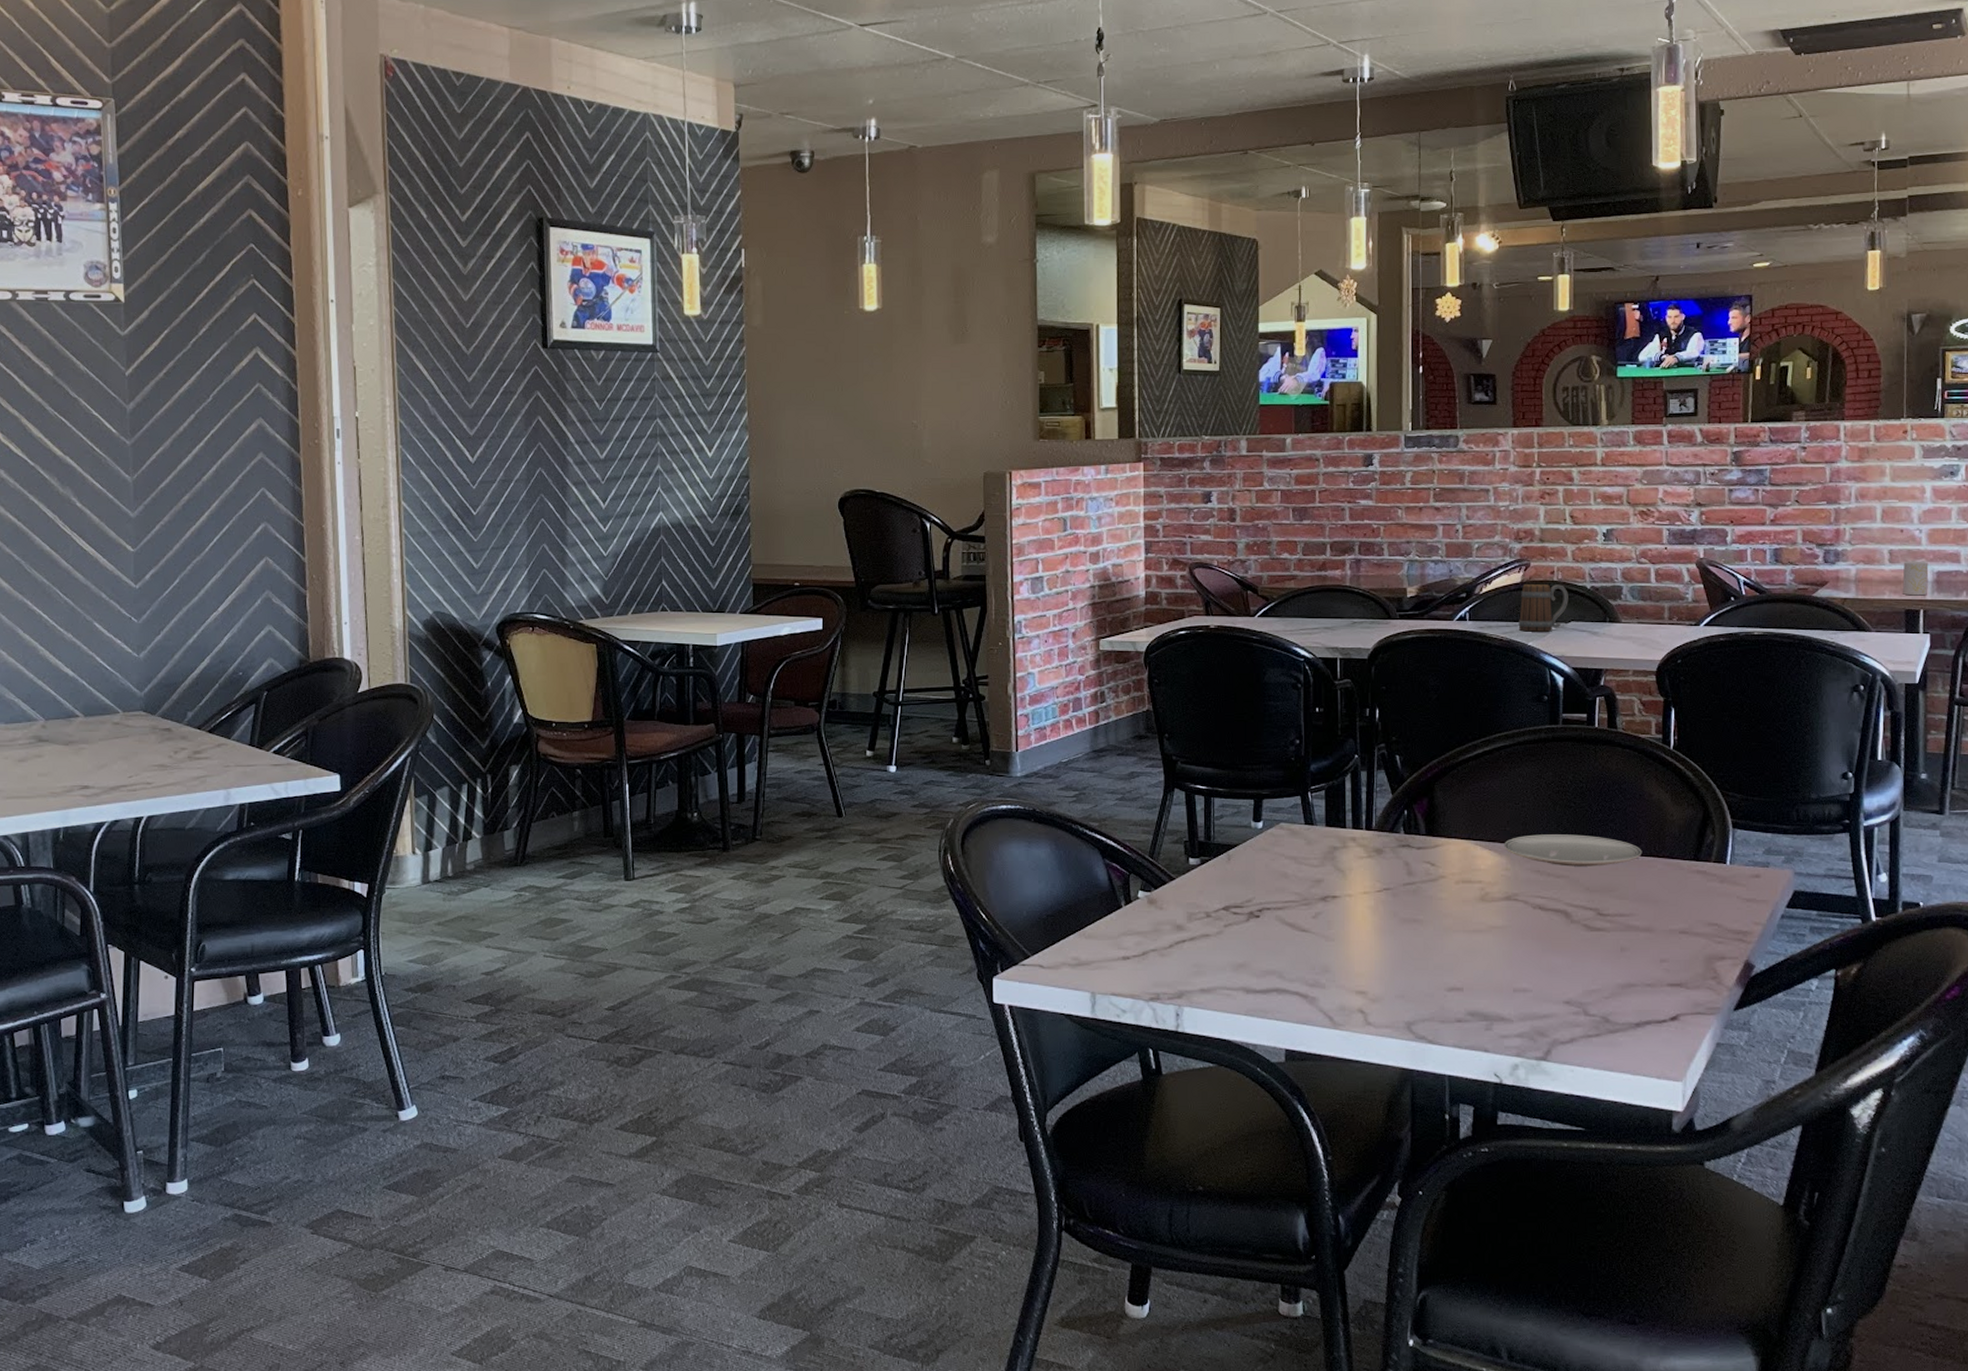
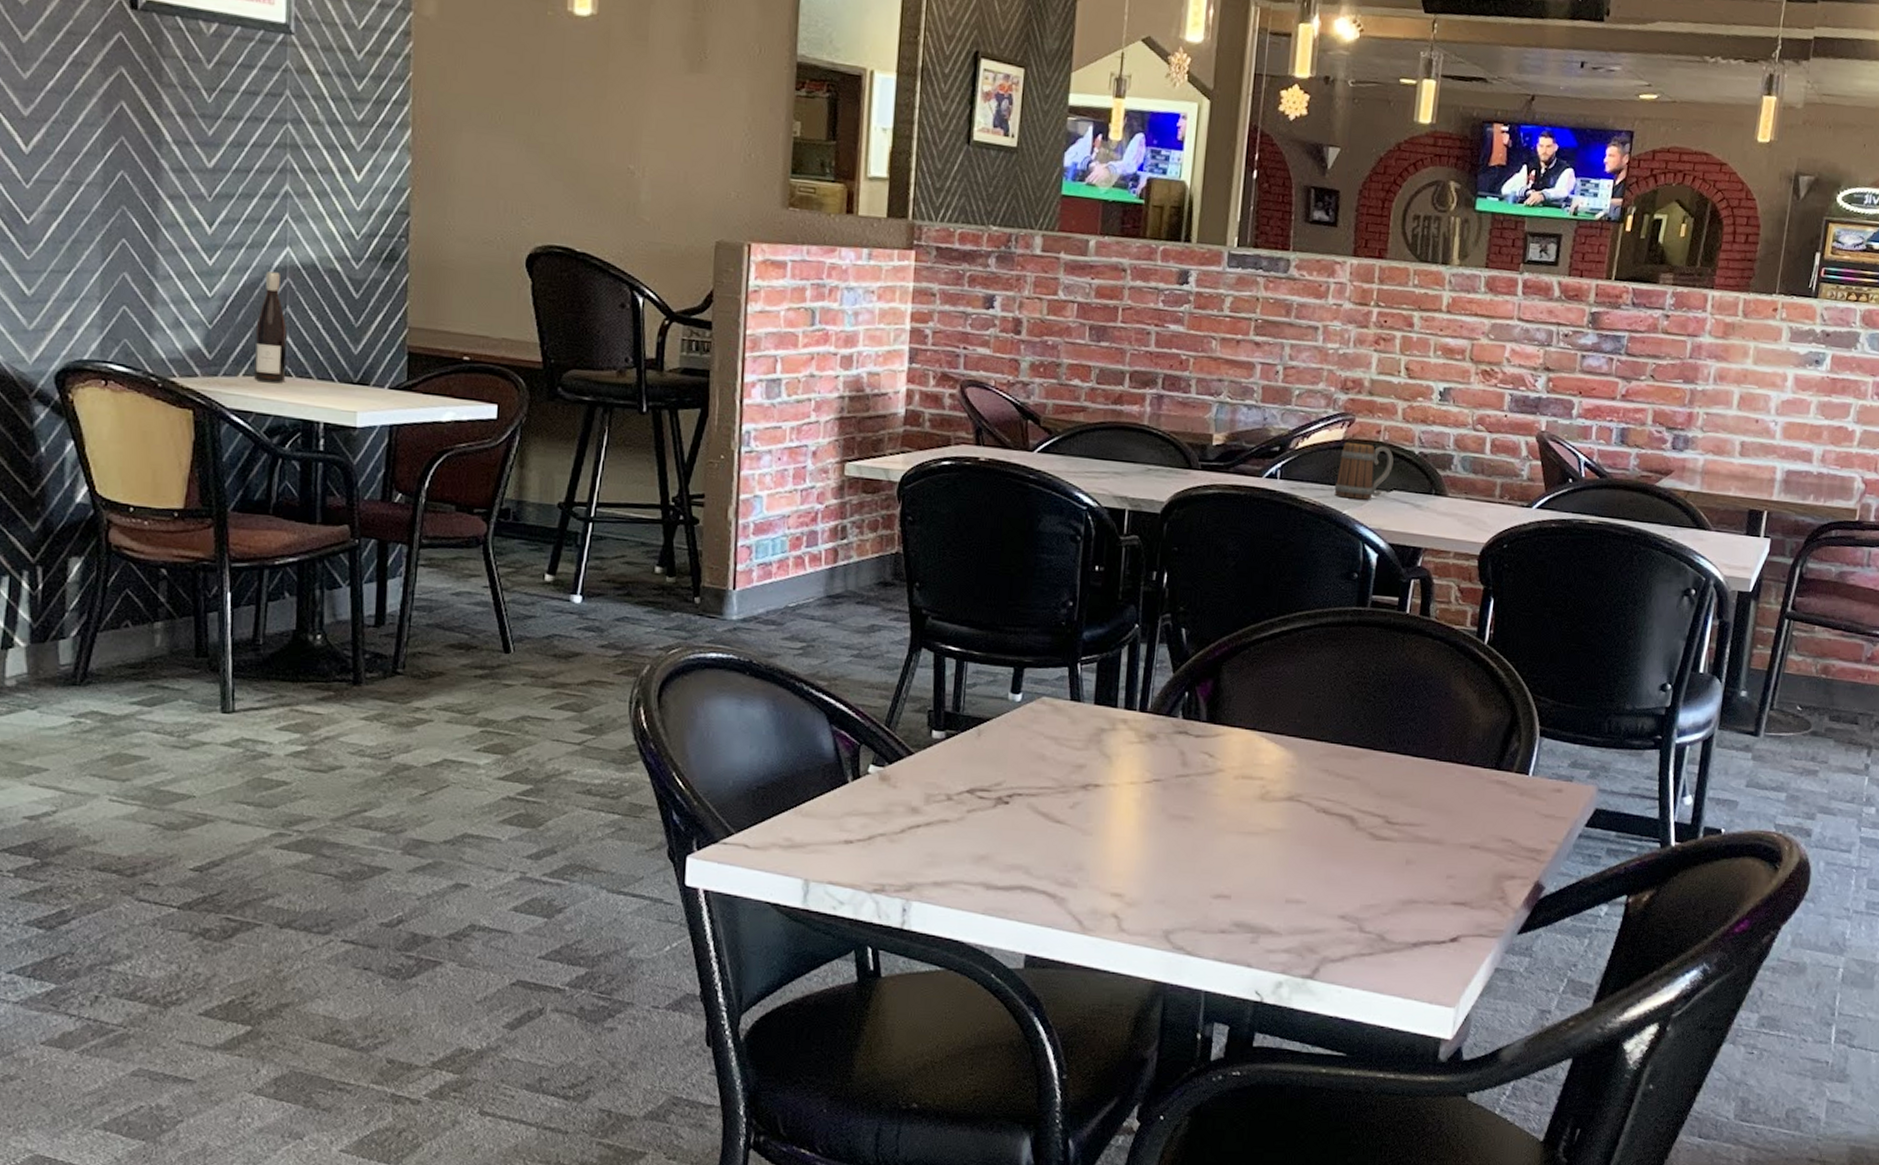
bottle: none [639,532,663,618] -> present [253,271,287,384]
plate: present [1504,834,1642,867] -> none [1292,729,1442,769]
cup: present [1902,561,1929,596] -> none [1749,455,1780,496]

